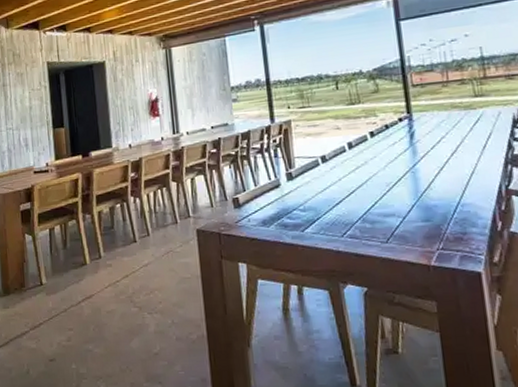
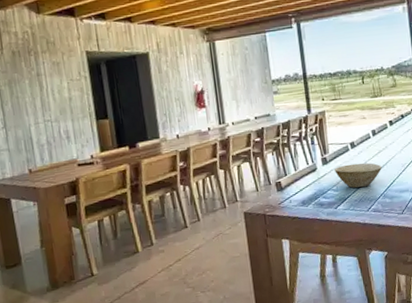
bowl: none [301,180,360,209] -> present [334,163,382,188]

